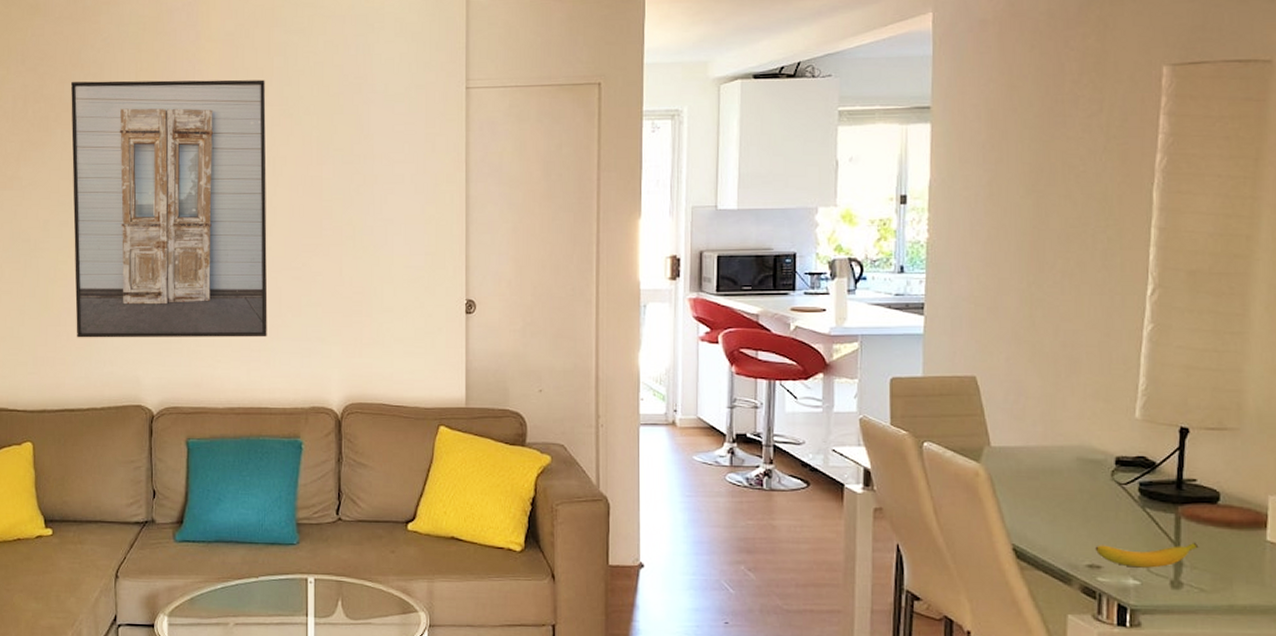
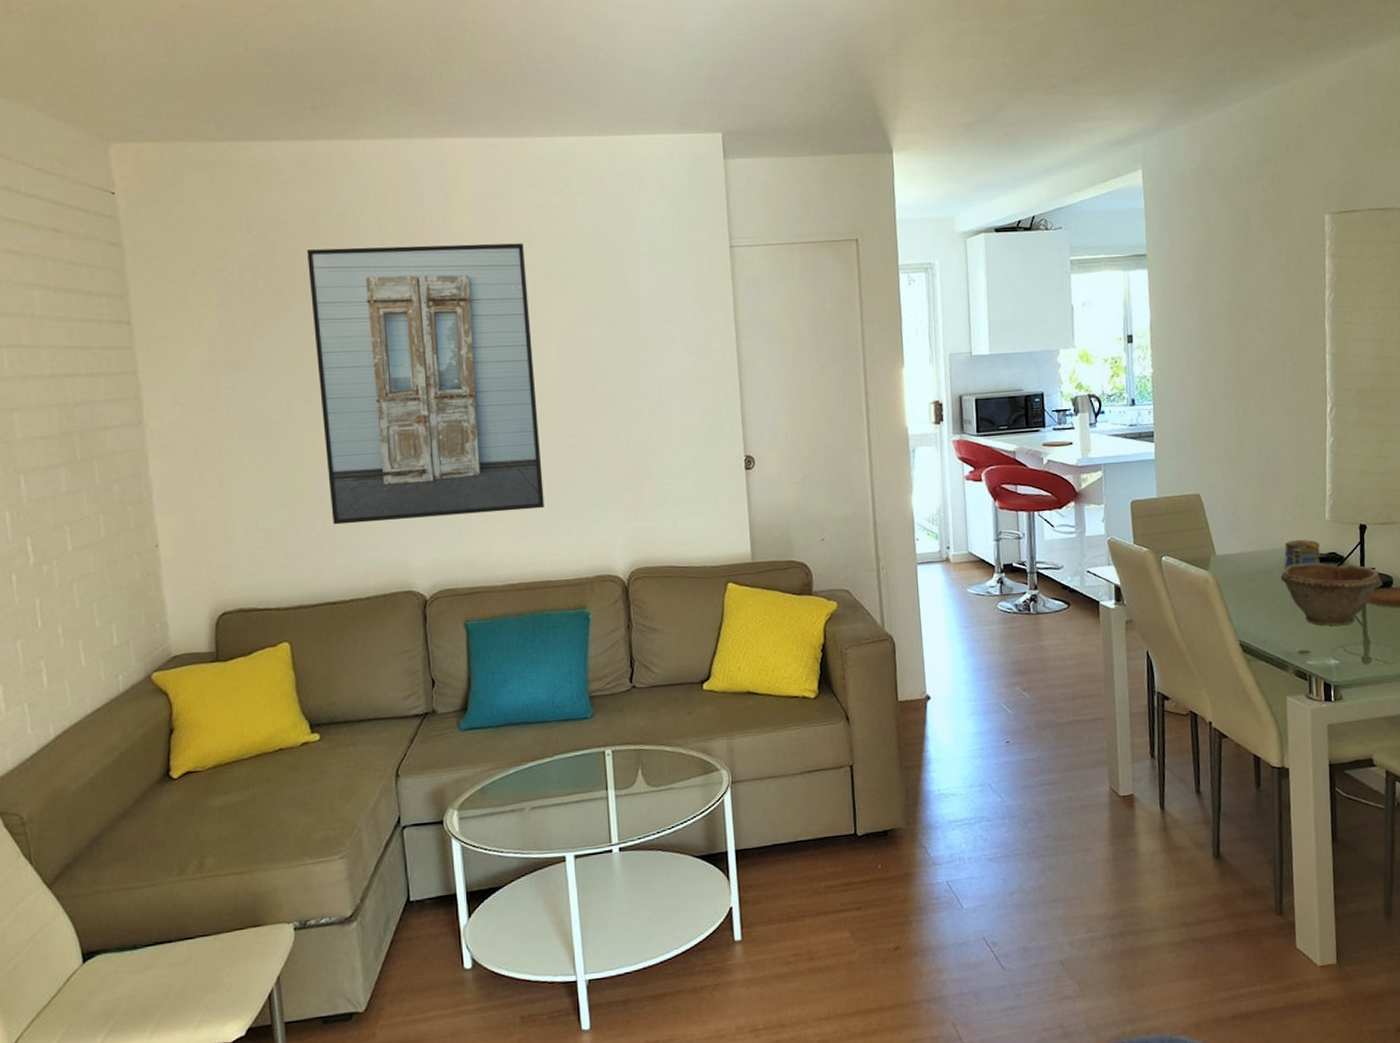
bowl: none [1071,465,1206,542] -> present [1280,562,1383,626]
jar: none [1075,438,1126,491] -> present [1284,539,1321,588]
banana: present [1095,542,1199,568] -> none [1303,621,1381,649]

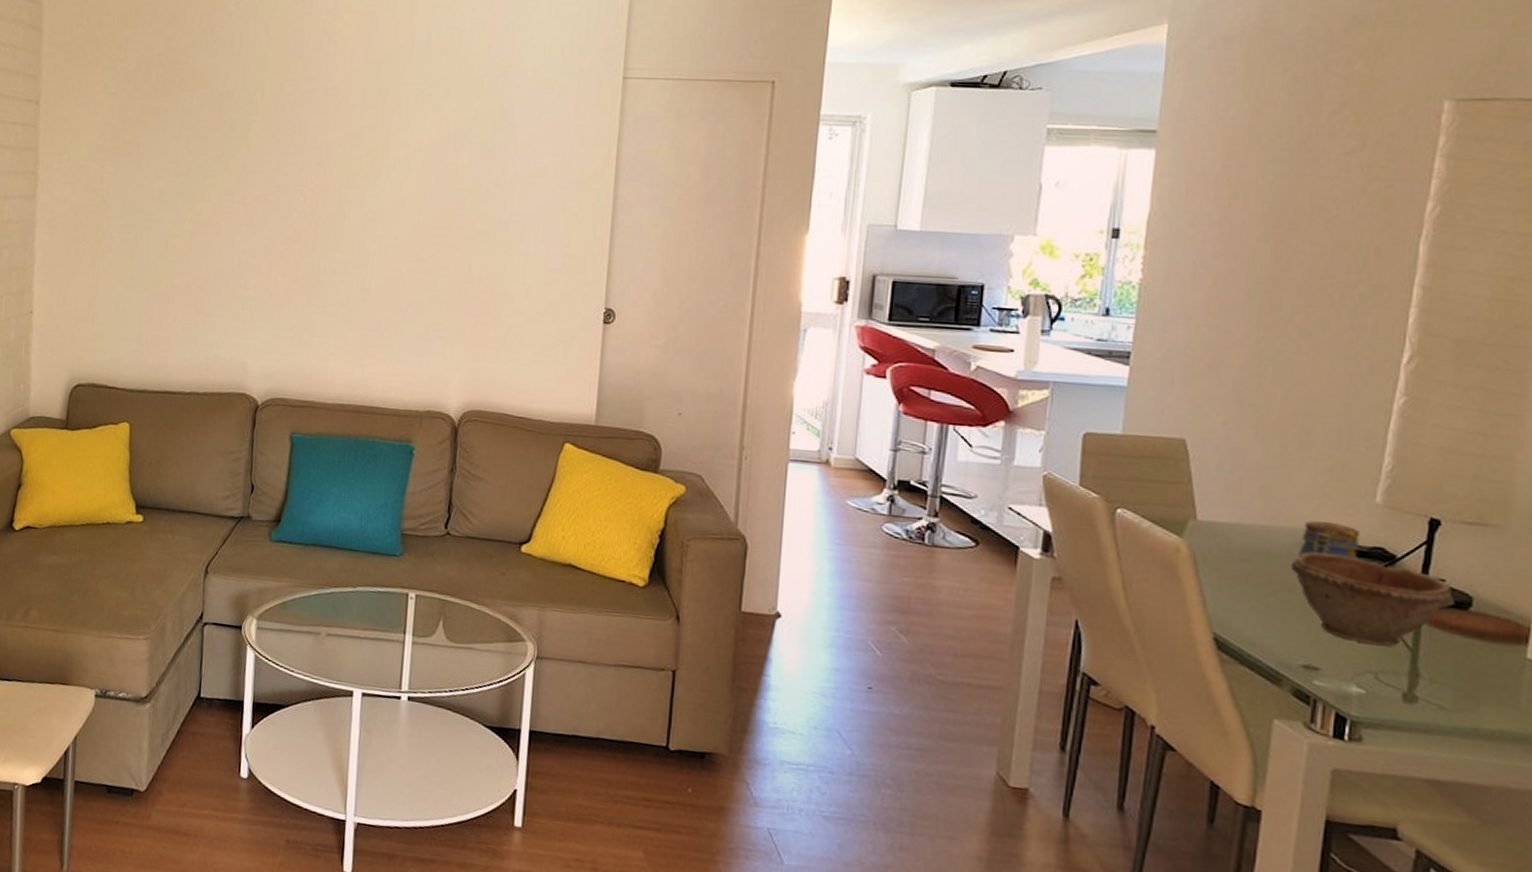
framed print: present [307,243,545,525] -> none [183,47,404,332]

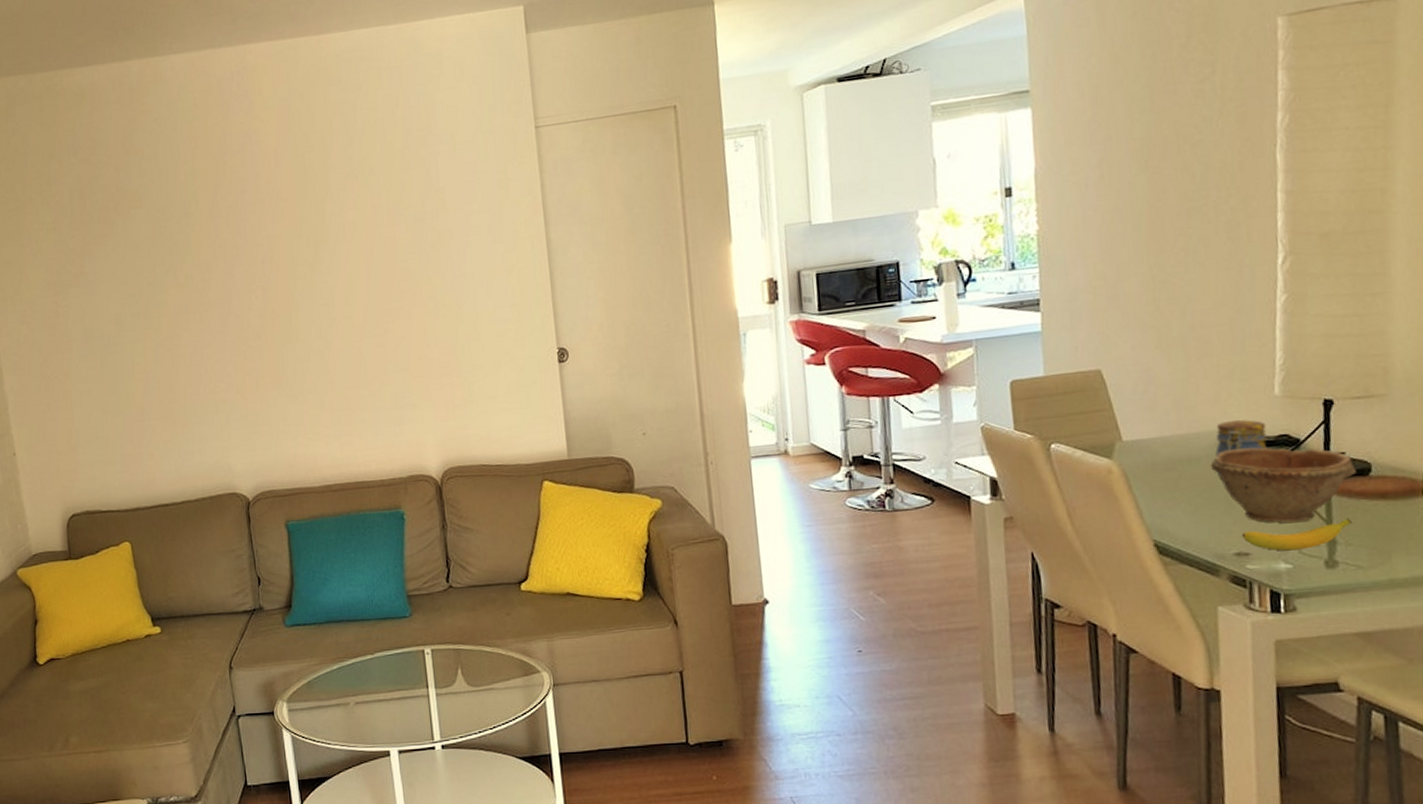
banana: none [1313,644,1442,677] -> present [1241,517,1353,551]

